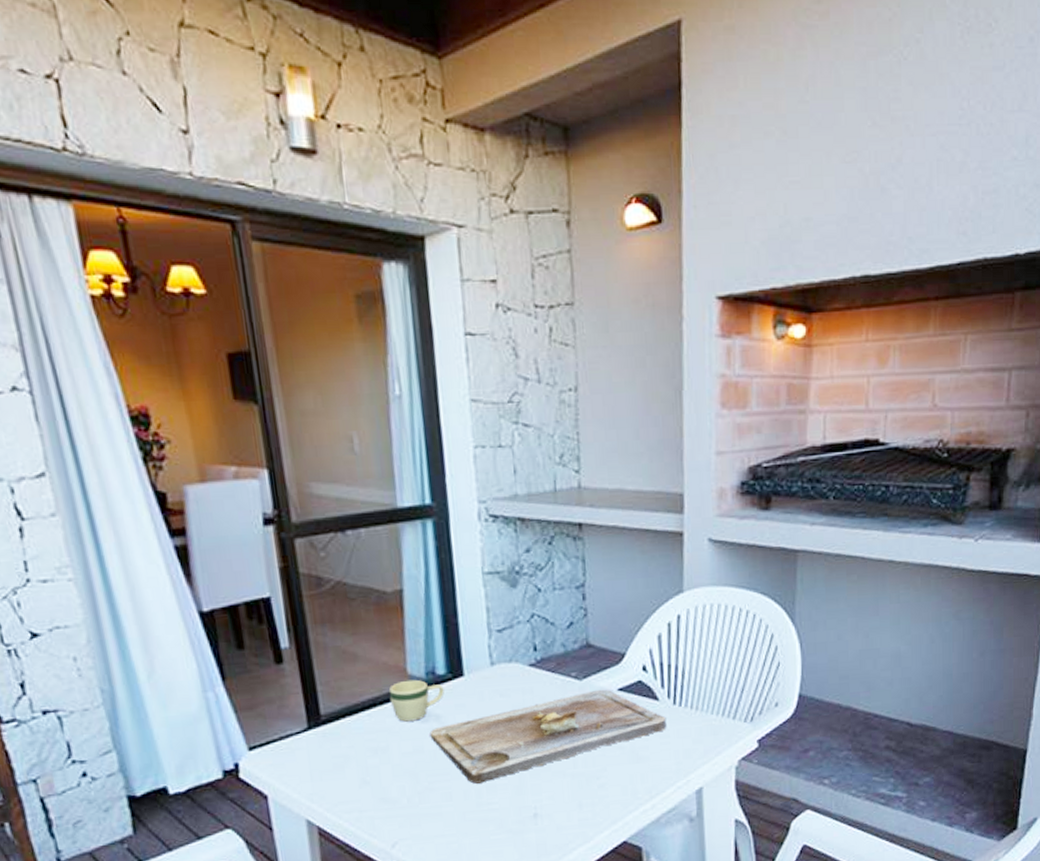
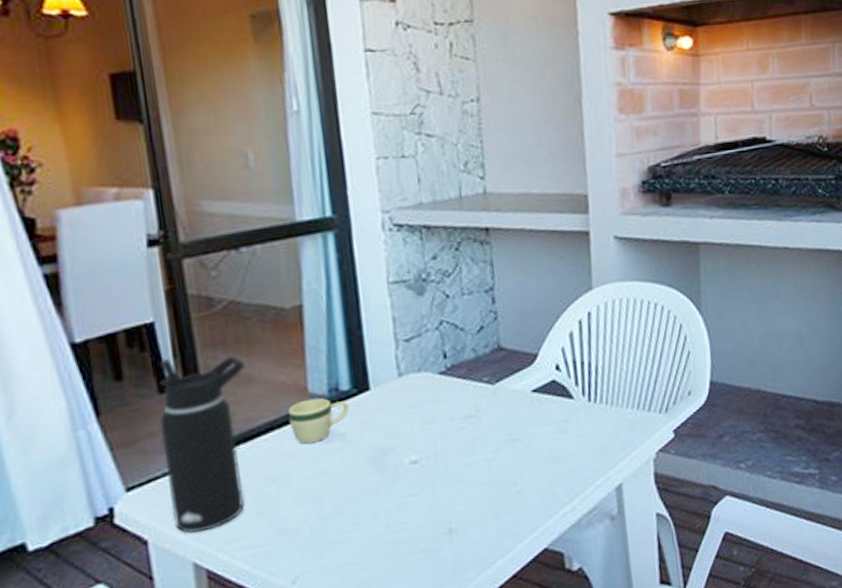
water bottle: none [275,631,351,793] -> present [159,356,245,534]
cutting board: present [430,689,667,784] -> none [333,391,583,504]

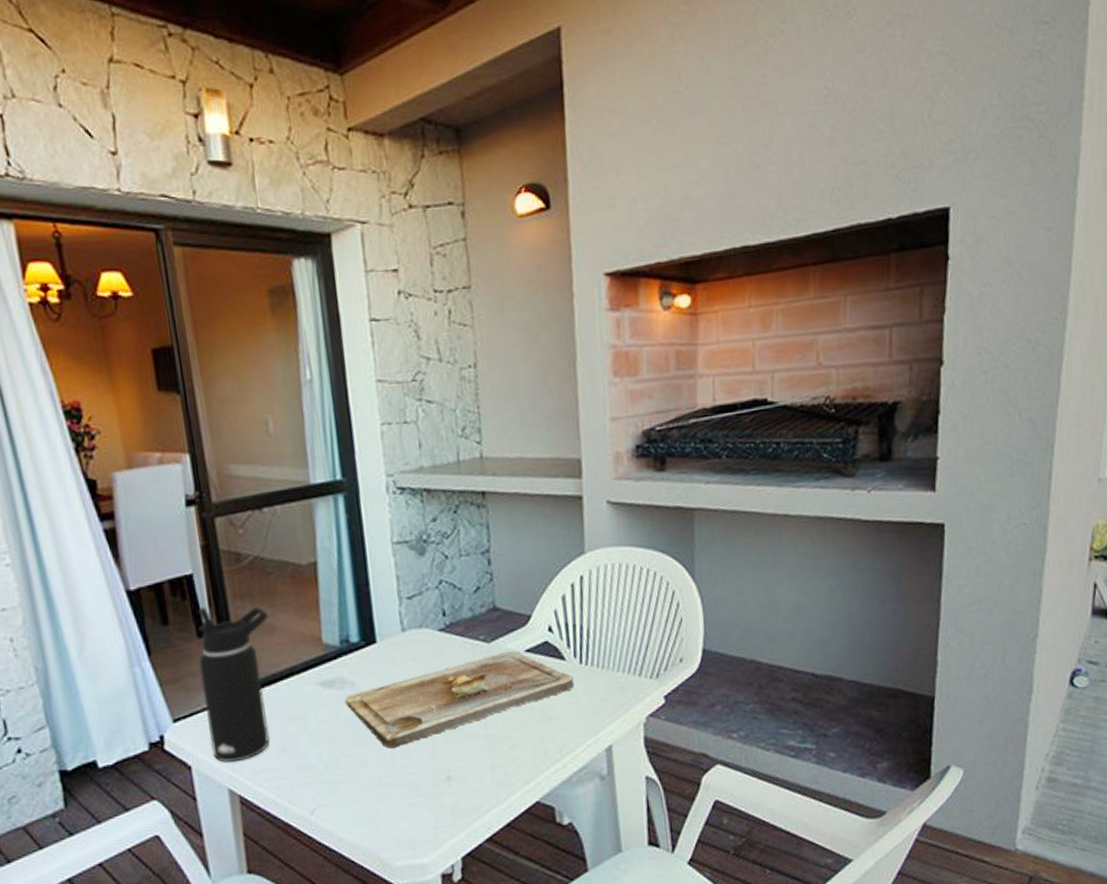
mug: present [287,397,349,444] -> none [305,648,358,690]
cutting board: none [333,391,583,504] -> present [345,651,574,749]

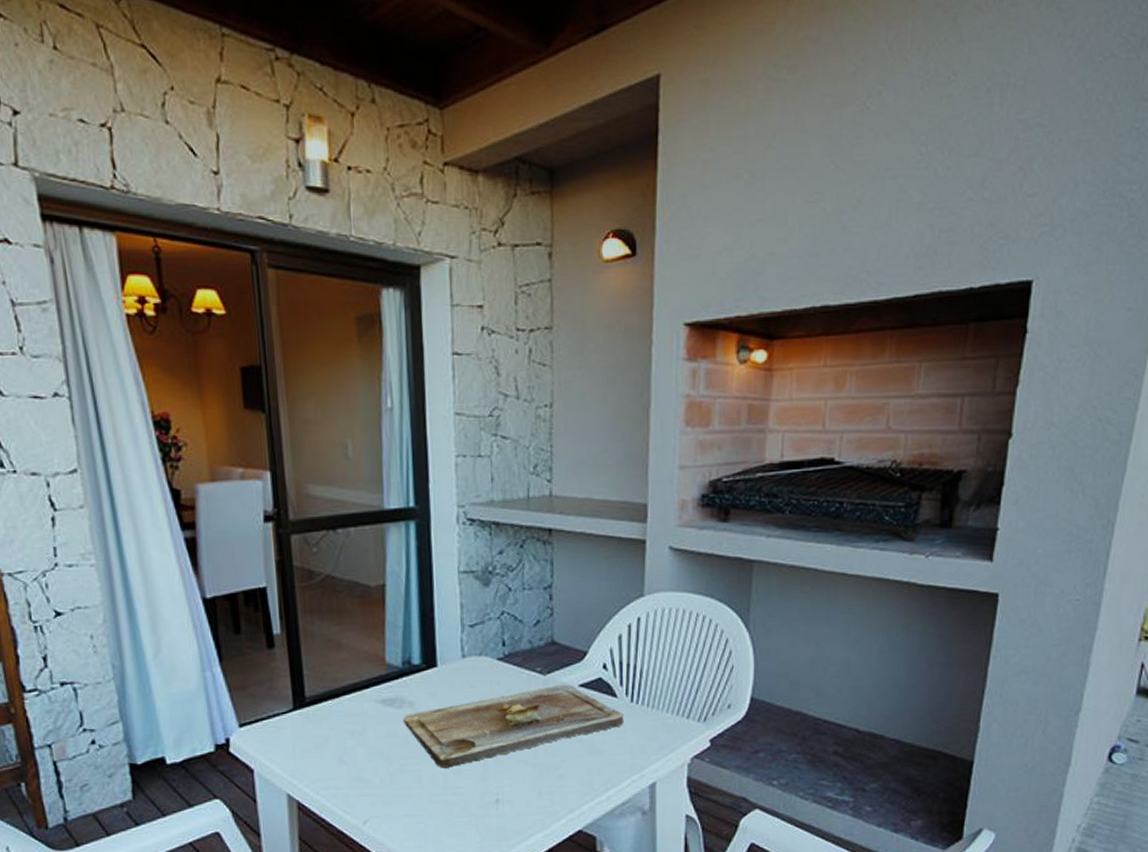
water bottle: present [197,606,270,763] -> none [267,619,335,769]

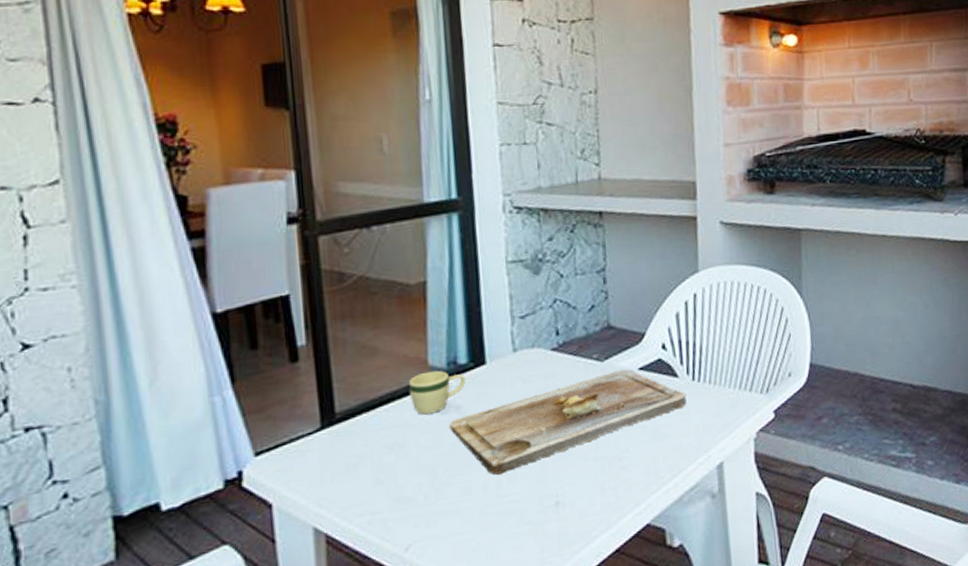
mug: none [368,668,418,707] -> present [408,370,466,415]

